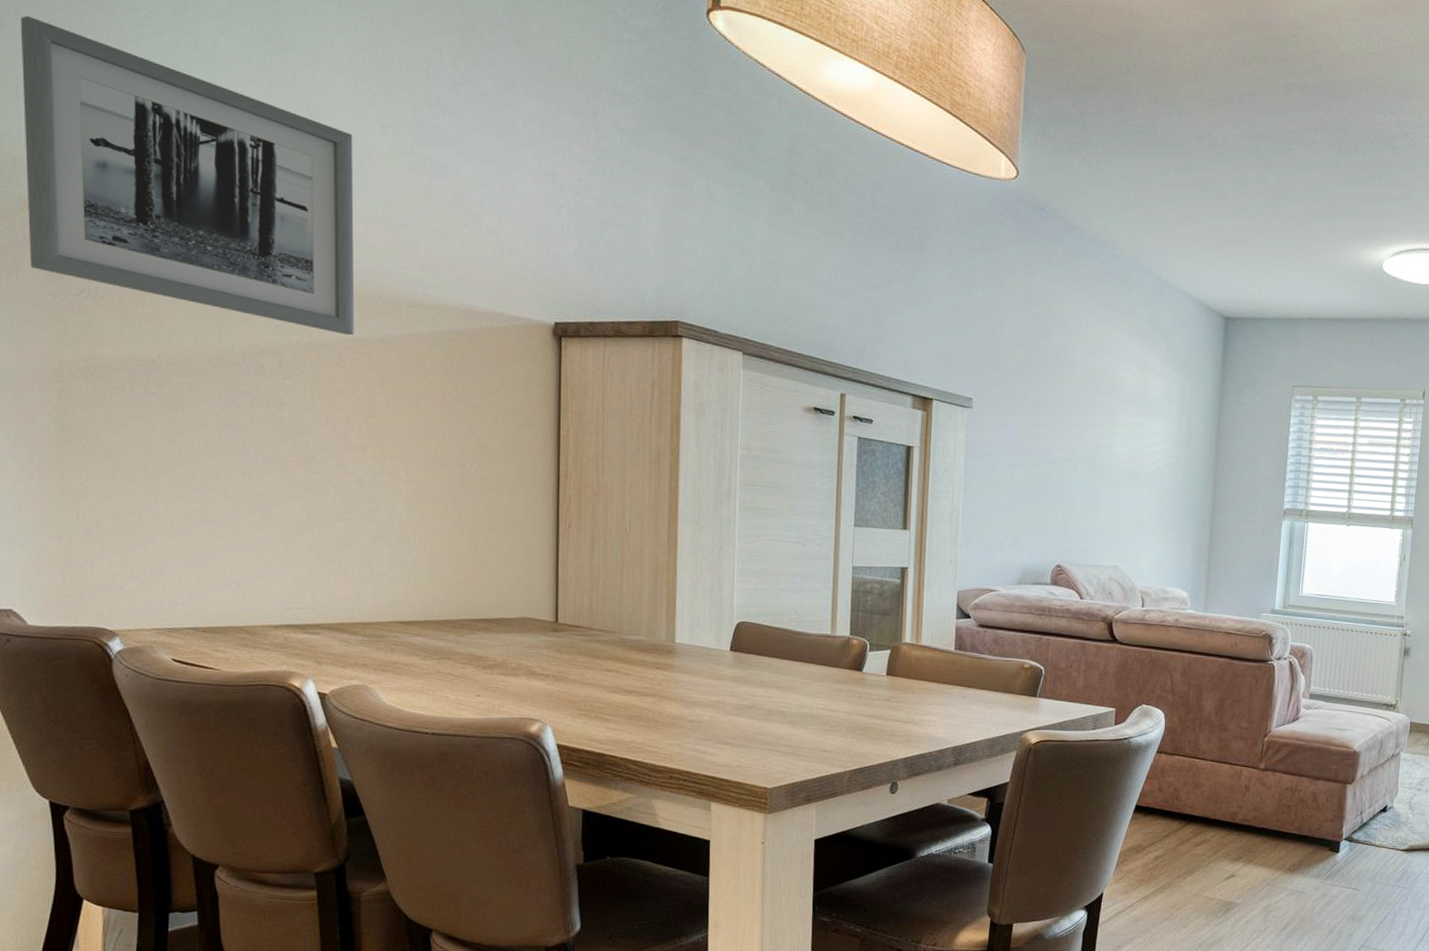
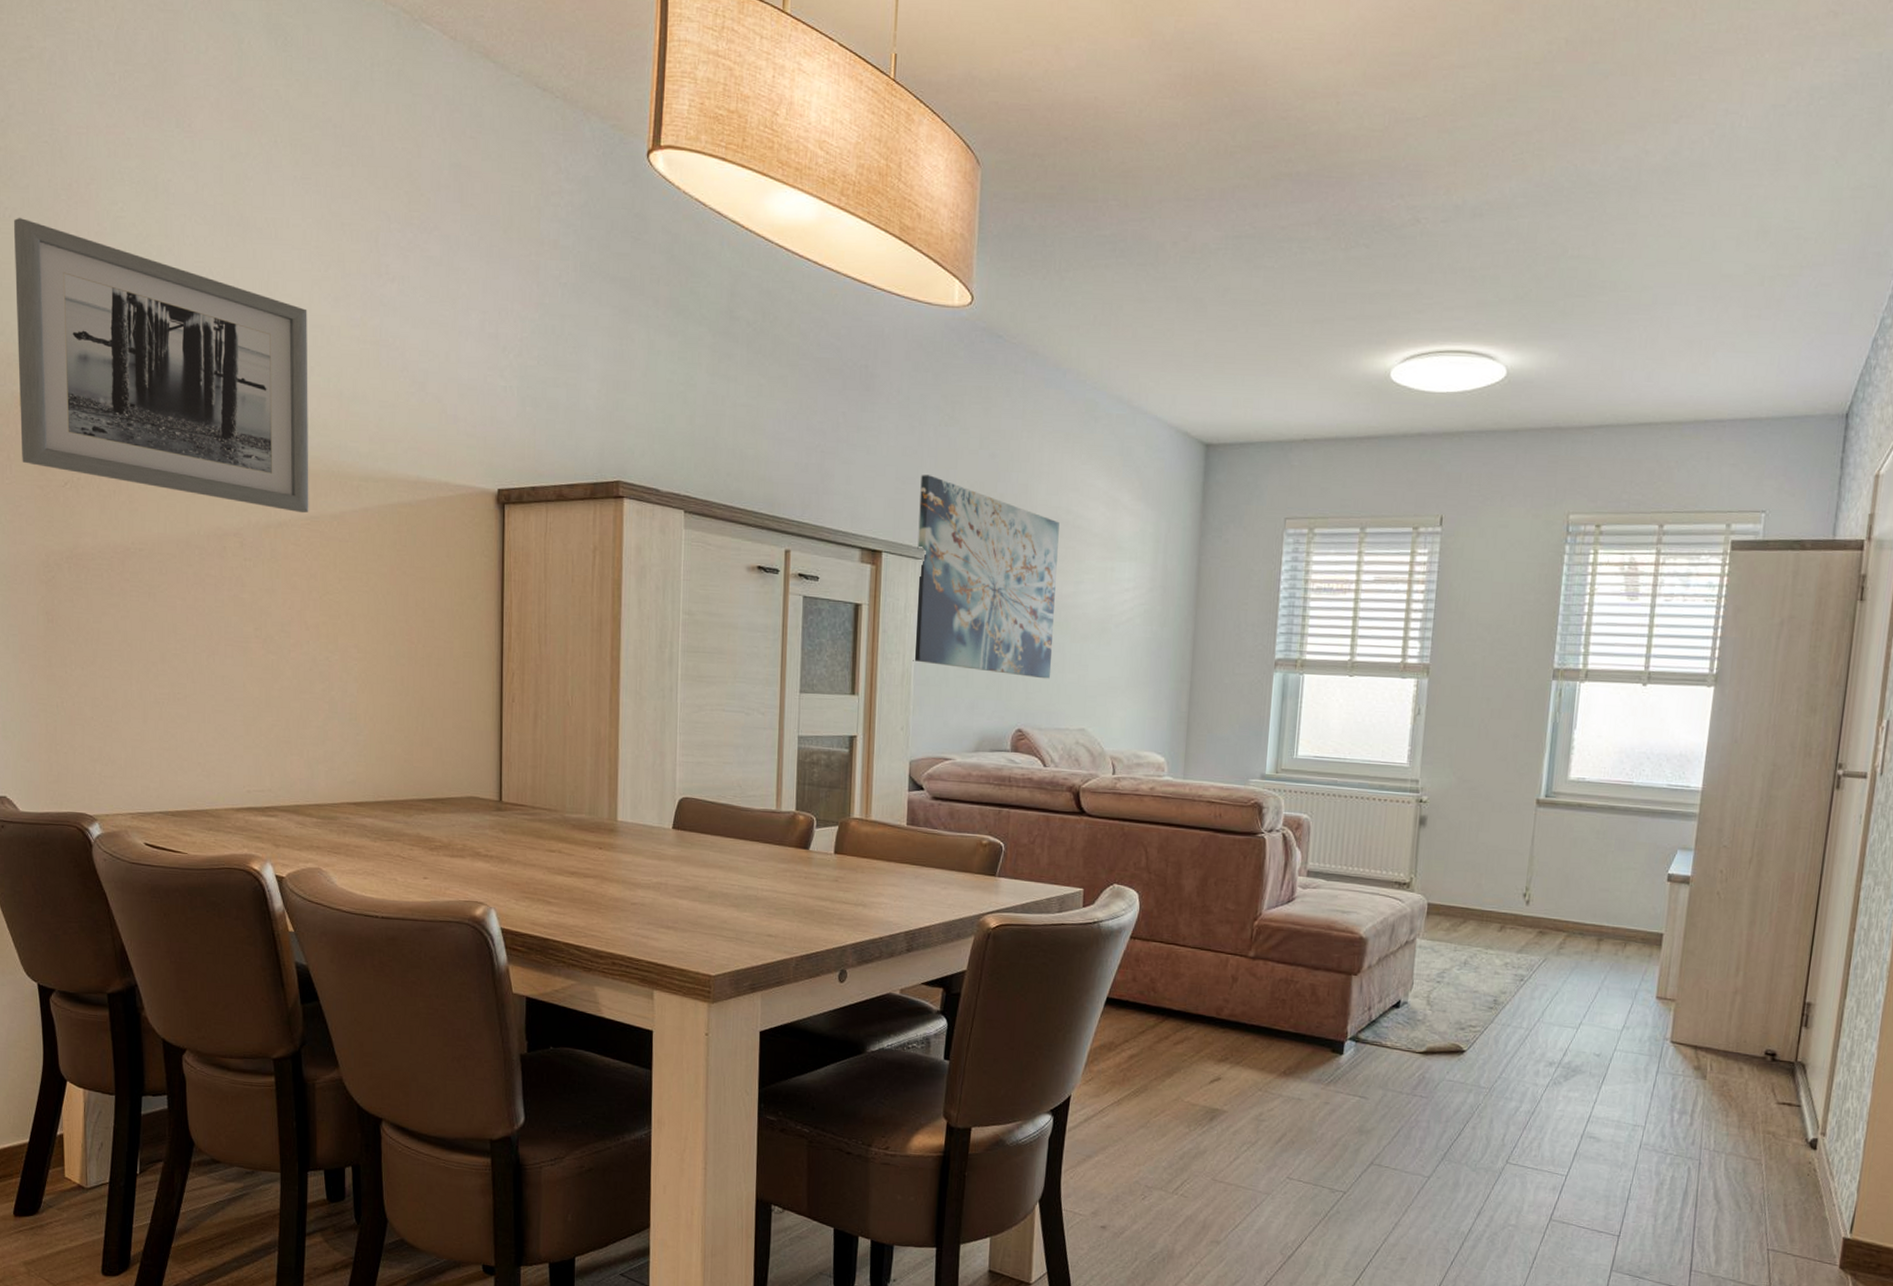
wall art: none [961,331,1096,521] -> present [913,475,1059,679]

